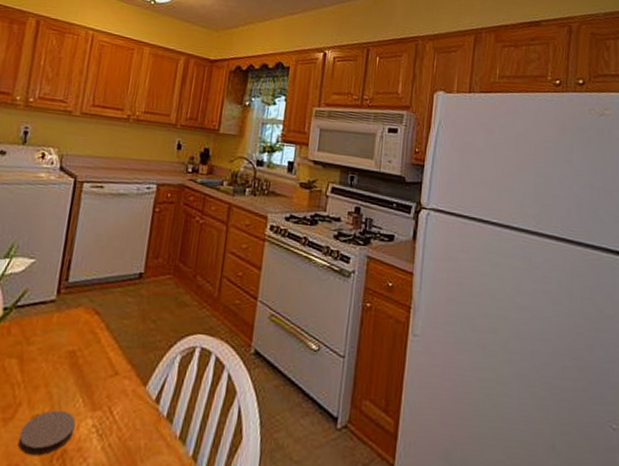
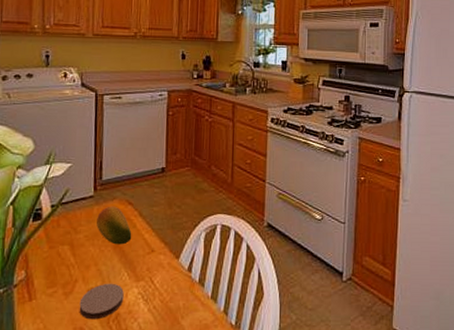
fruit: none [54,314,95,363] -> present [97,206,132,245]

